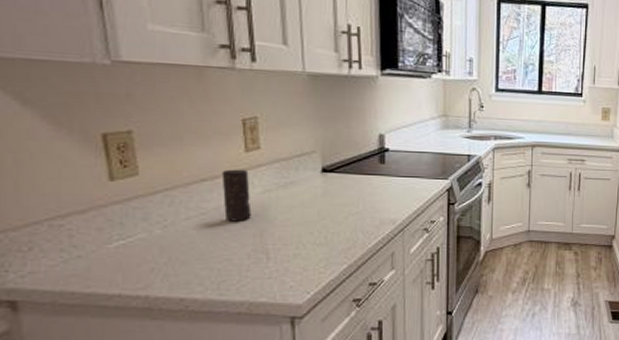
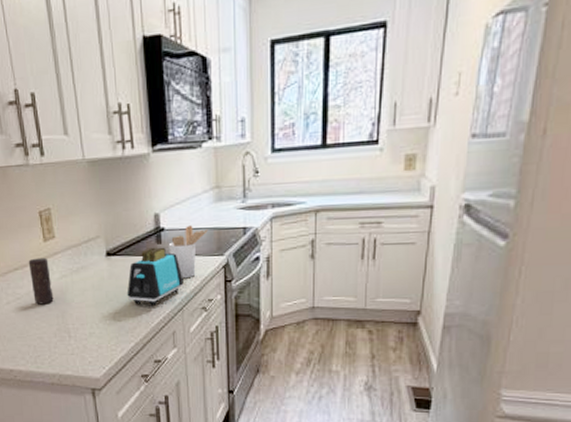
toaster: none [342,167,406,226] -> present [127,247,184,306]
utensil holder: none [392,148,433,200] -> present [168,225,208,279]

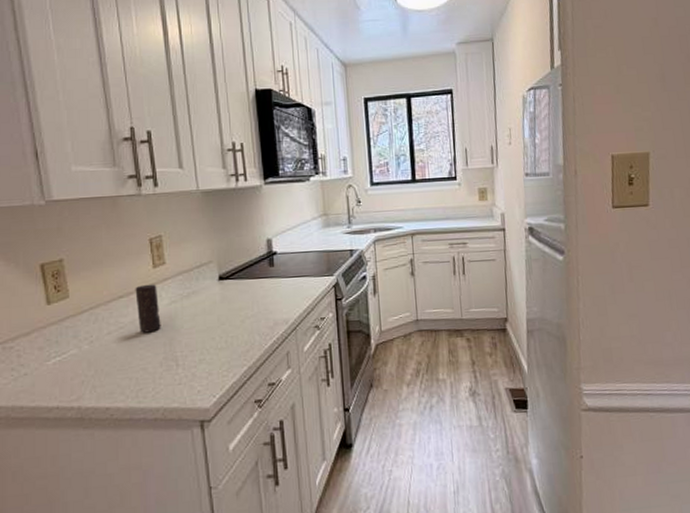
toaster: present [127,247,184,306] -> none [239,269,296,328]
utensil holder: present [168,225,208,279] -> none [281,249,318,299]

